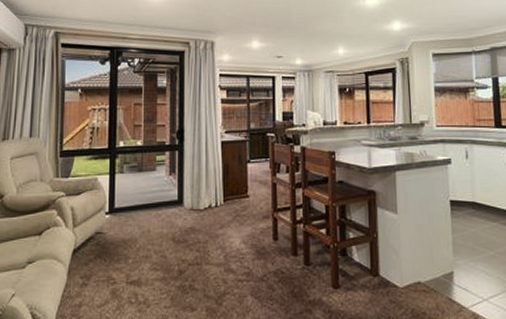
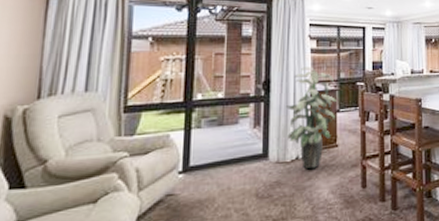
indoor plant: none [198,117,247,218] -> present [285,67,336,169]

